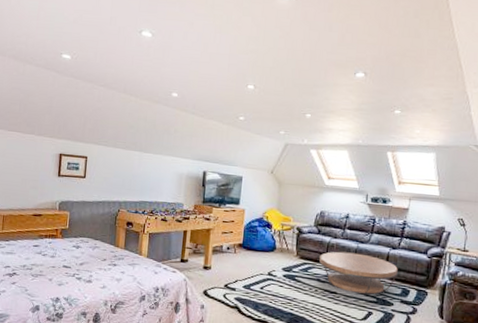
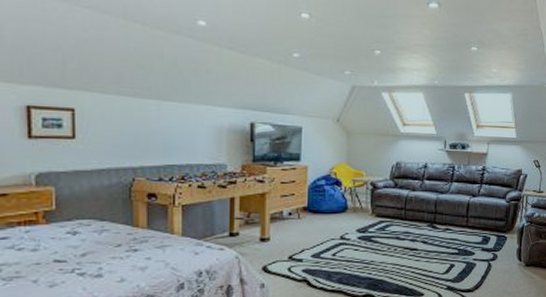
coffee table: present [318,251,398,295] -> none [396,205,478,248]

